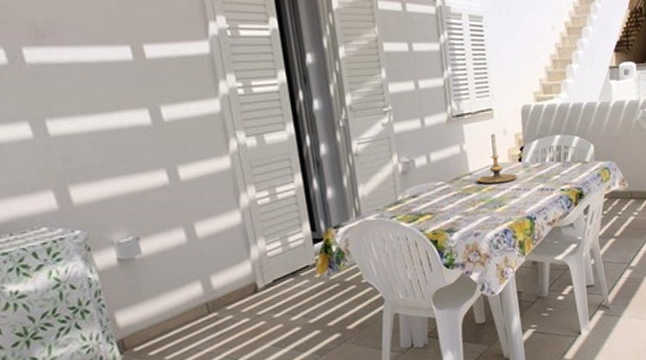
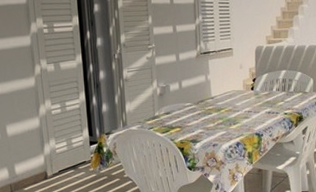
candle holder: present [476,134,518,184] -> none [217,68,250,107]

